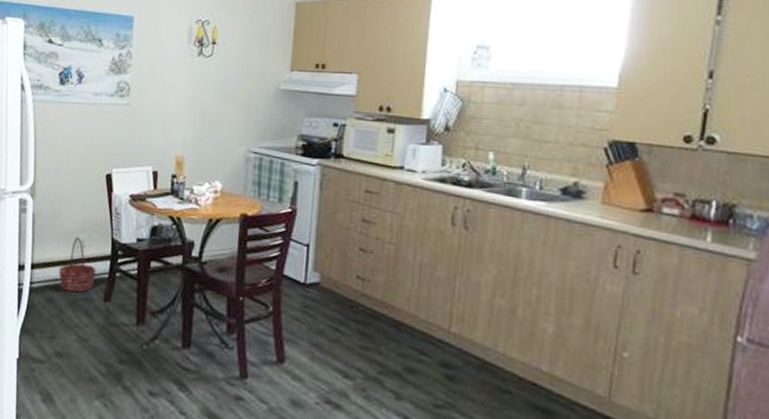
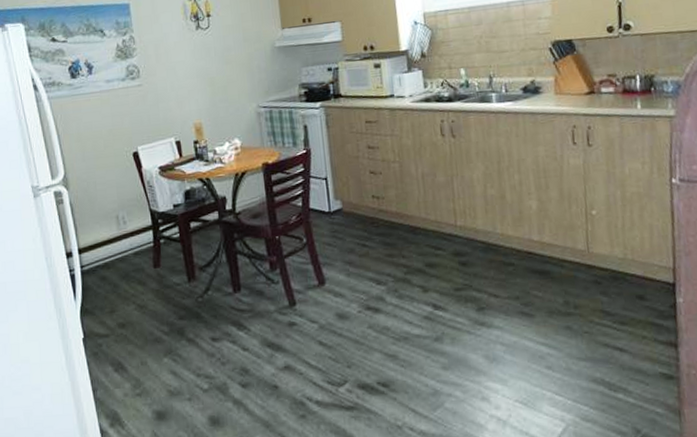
basket: present [58,237,96,292] -> none [106,216,142,267]

